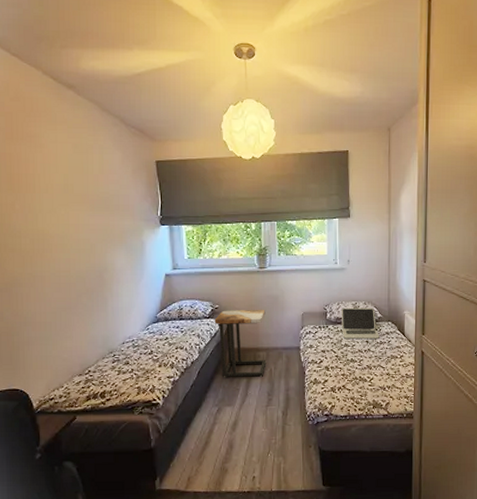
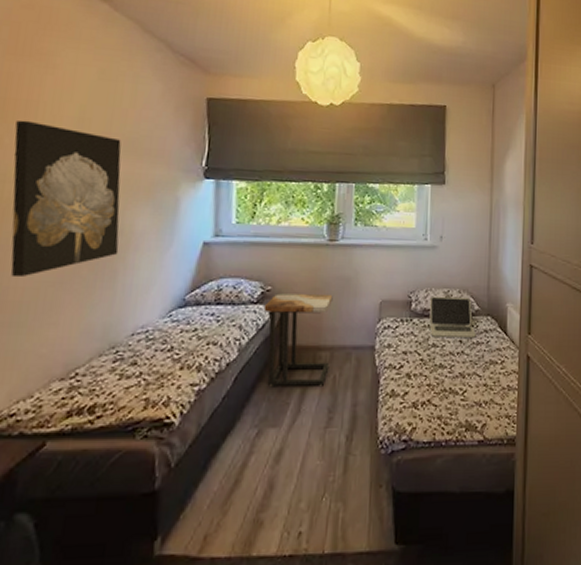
wall art: none [21,189,106,306] -> present [10,120,121,278]

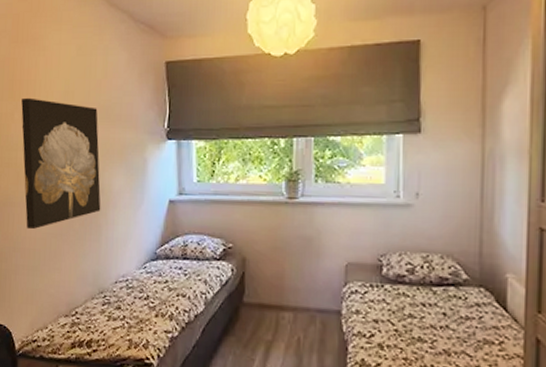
side table: present [263,293,333,386] -> none [226,251,294,347]
laptop: present [429,296,476,338] -> none [403,260,465,311]

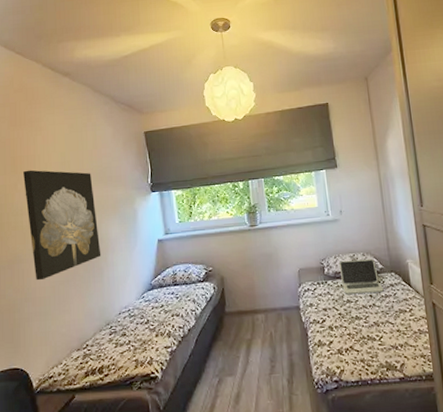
laptop: none [403,260,465,311] -> present [338,258,384,294]

